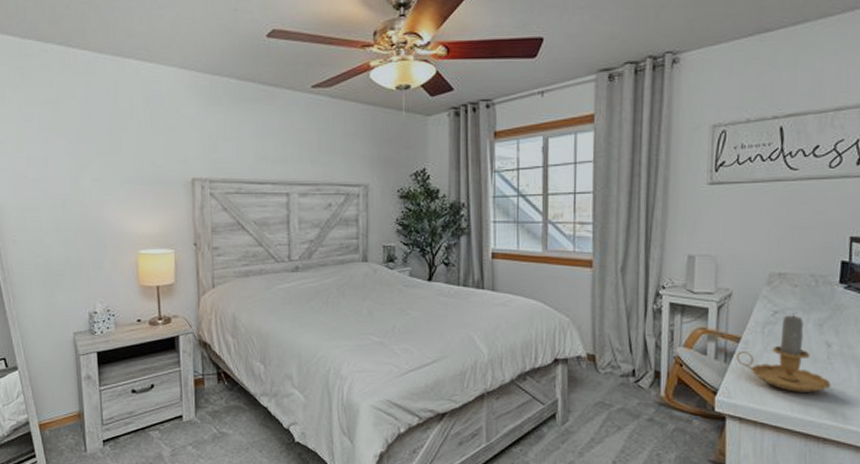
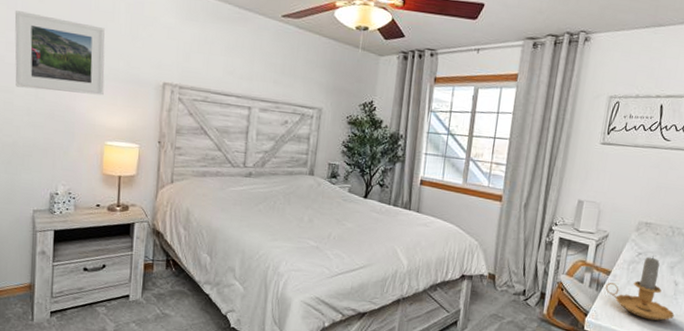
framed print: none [32,122,131,203] -> present [14,10,105,96]

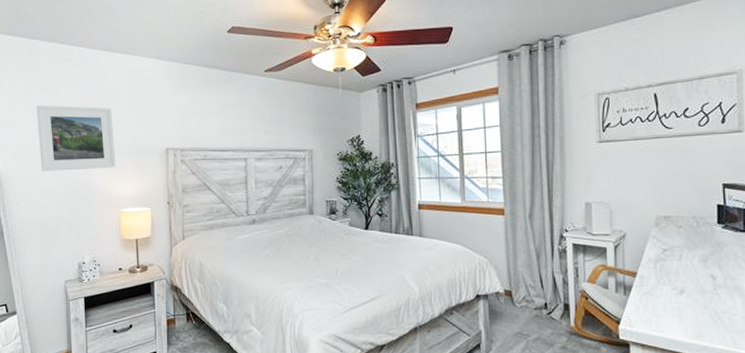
candle: present [605,256,675,321] -> none [634,251,719,320]

